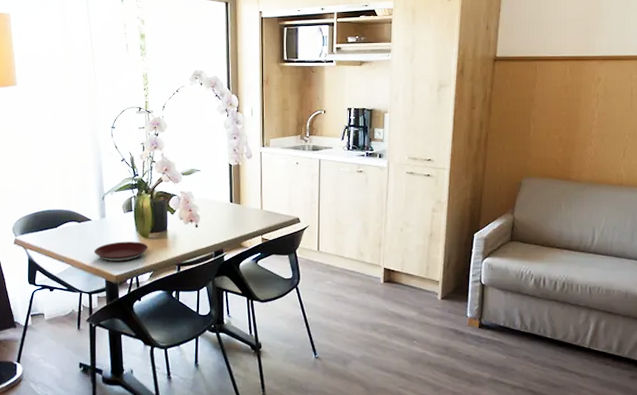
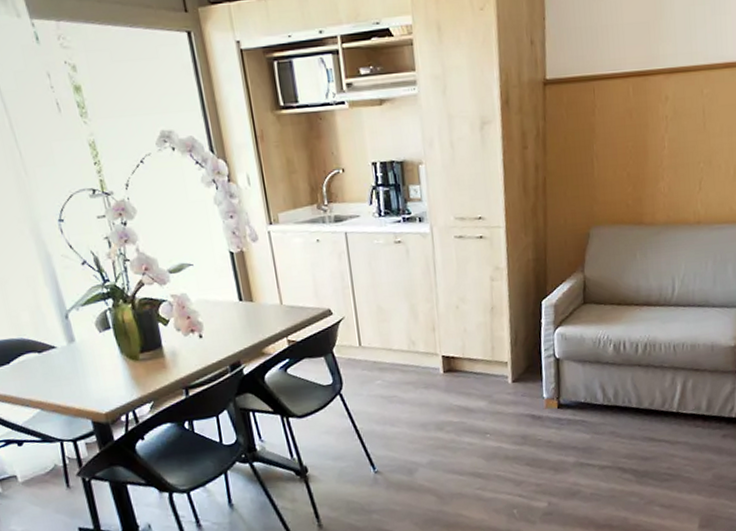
plate: present [94,241,148,262] -> none [68,366,141,398]

